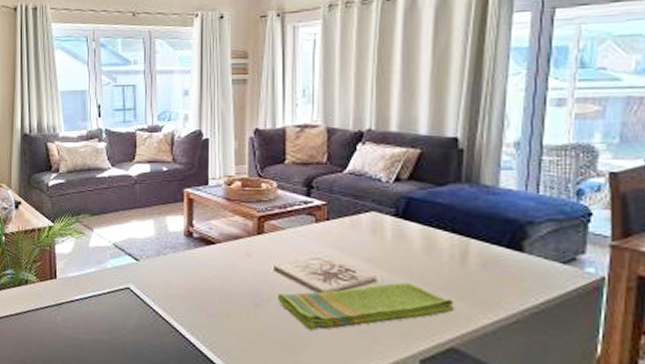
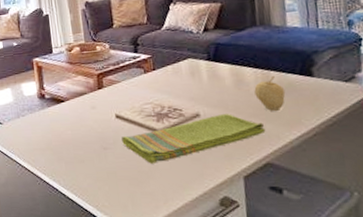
fruit: none [447,244,486,287] -> present [254,75,286,111]

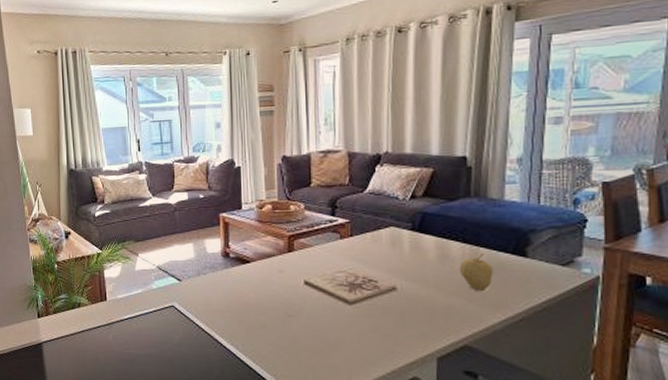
dish towel: present [122,114,266,164] -> none [309,290,467,336]

